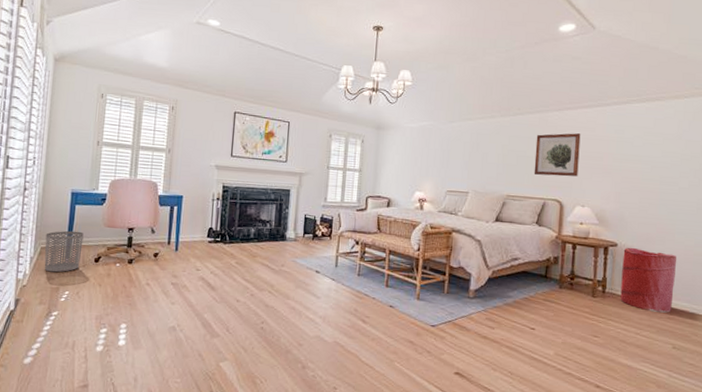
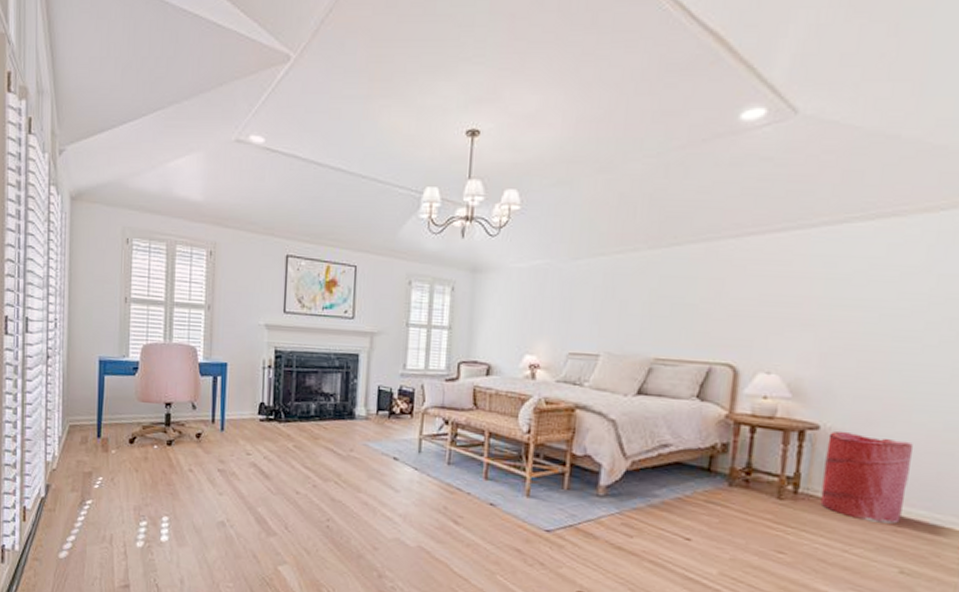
waste bin: present [44,230,84,273] -> none [73,406,115,455]
wall art: present [533,133,581,177] -> none [695,269,769,332]

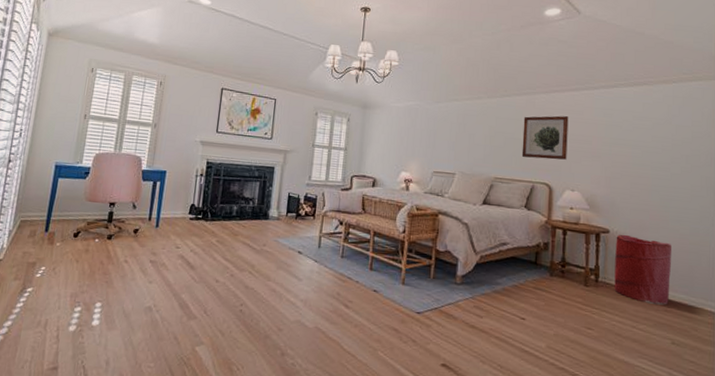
wall art: none [695,269,769,332] -> present [521,115,569,160]

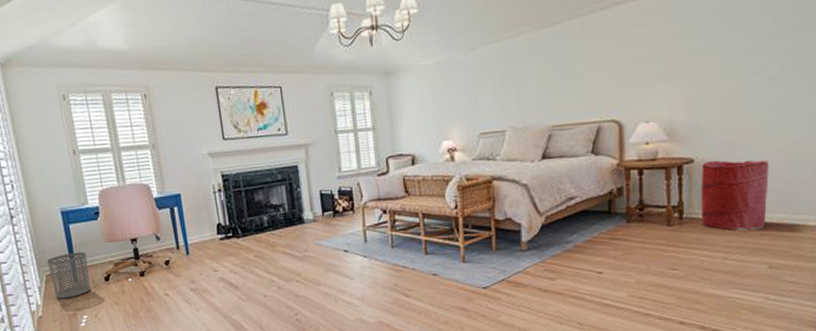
waste bin: none [22,204,65,247] -> present [46,251,91,299]
wall art: present [521,115,569,160] -> none [581,33,638,94]

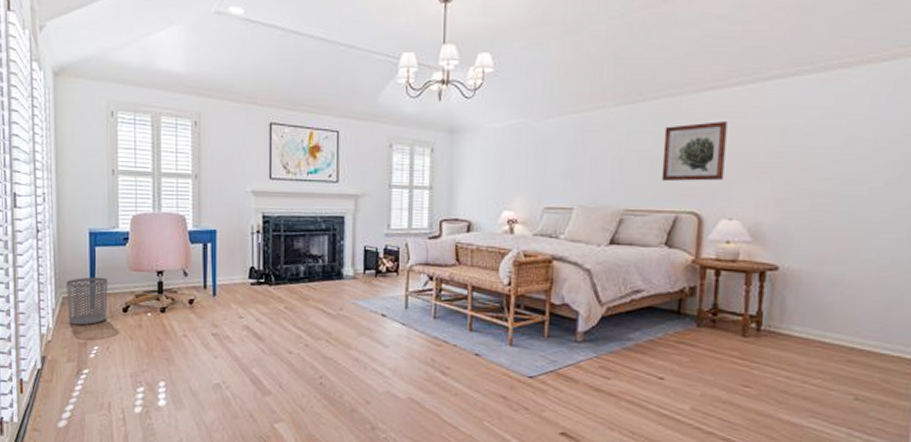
wall art: none [581,33,638,94] -> present [661,122,728,181]
laundry hamper: present [701,159,770,231] -> none [781,270,864,355]

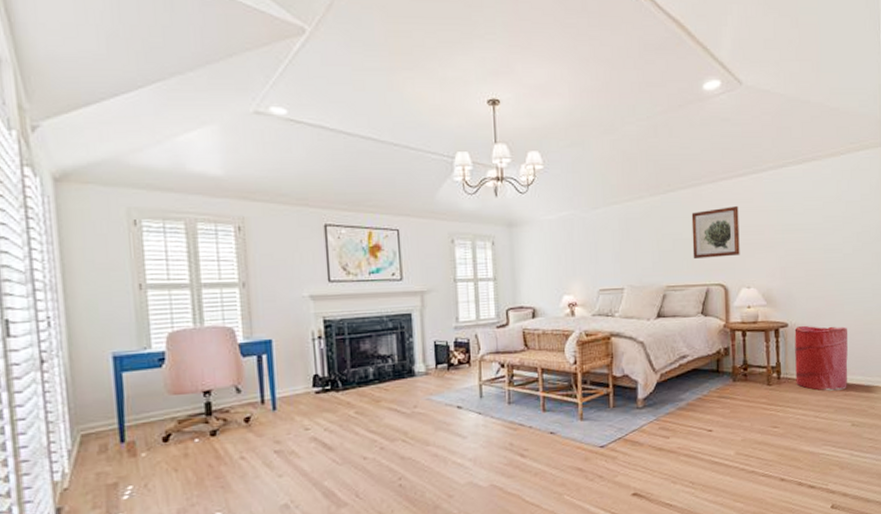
waste bin: present [66,277,108,325] -> none [85,406,142,466]
laundry hamper: none [781,270,864,355] -> present [794,325,848,391]

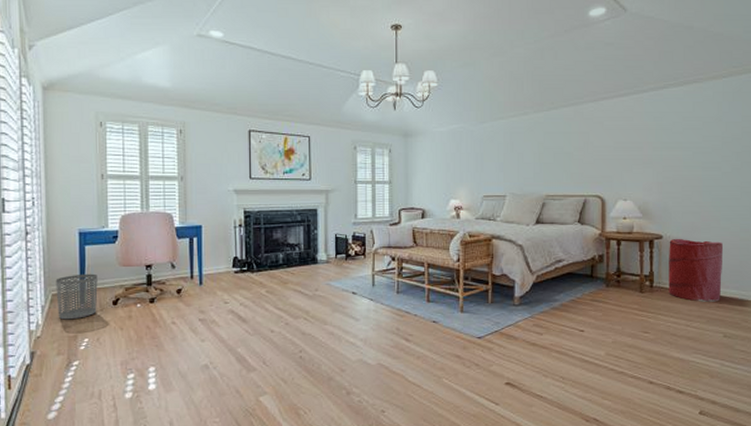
waste bin: none [85,406,142,466] -> present [55,273,98,320]
wall art: present [691,206,740,258] -> none [572,124,618,171]

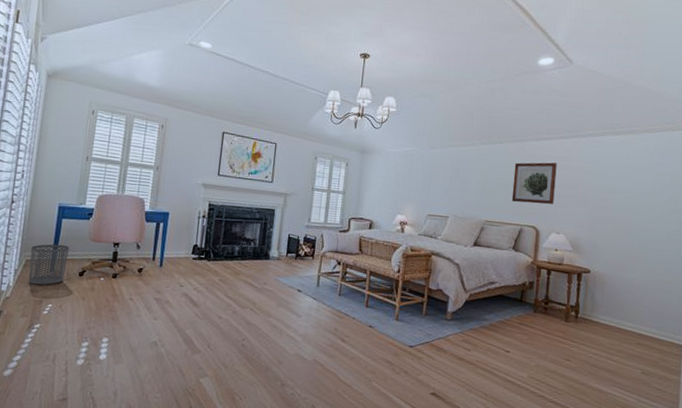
wall art: none [572,124,618,171] -> present [511,162,557,204]
laundry hamper: present [668,238,724,302] -> none [592,274,647,339]

